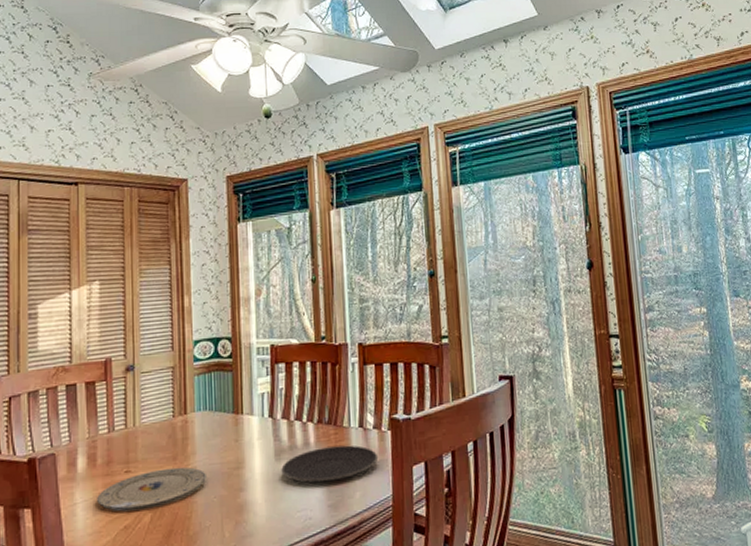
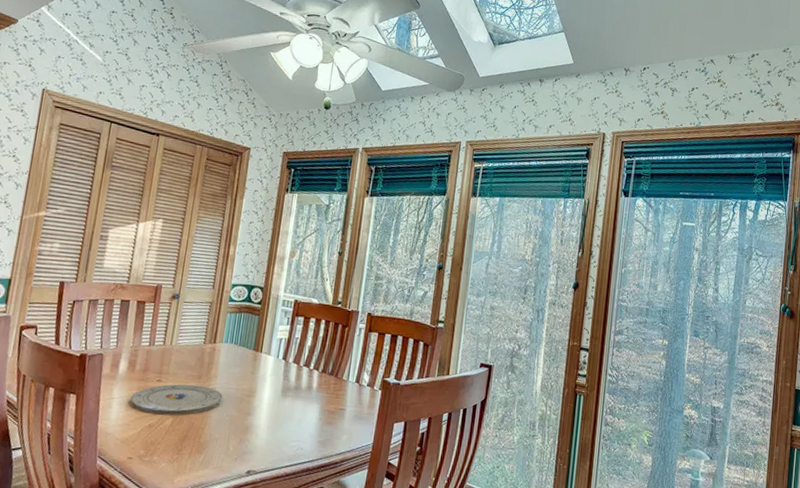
plate: present [281,445,379,484] -> none [284,393,367,424]

